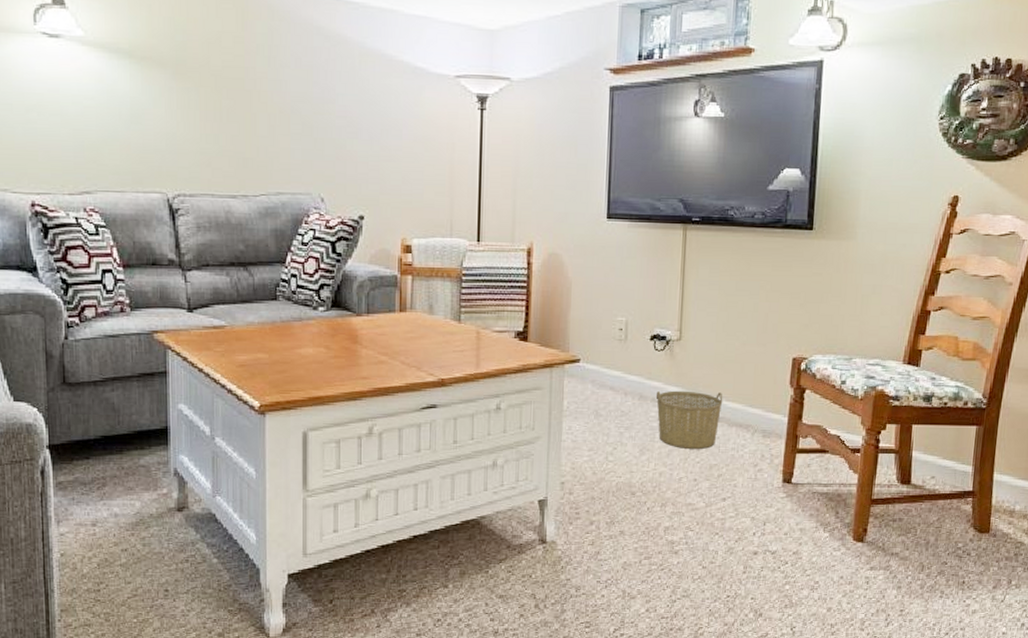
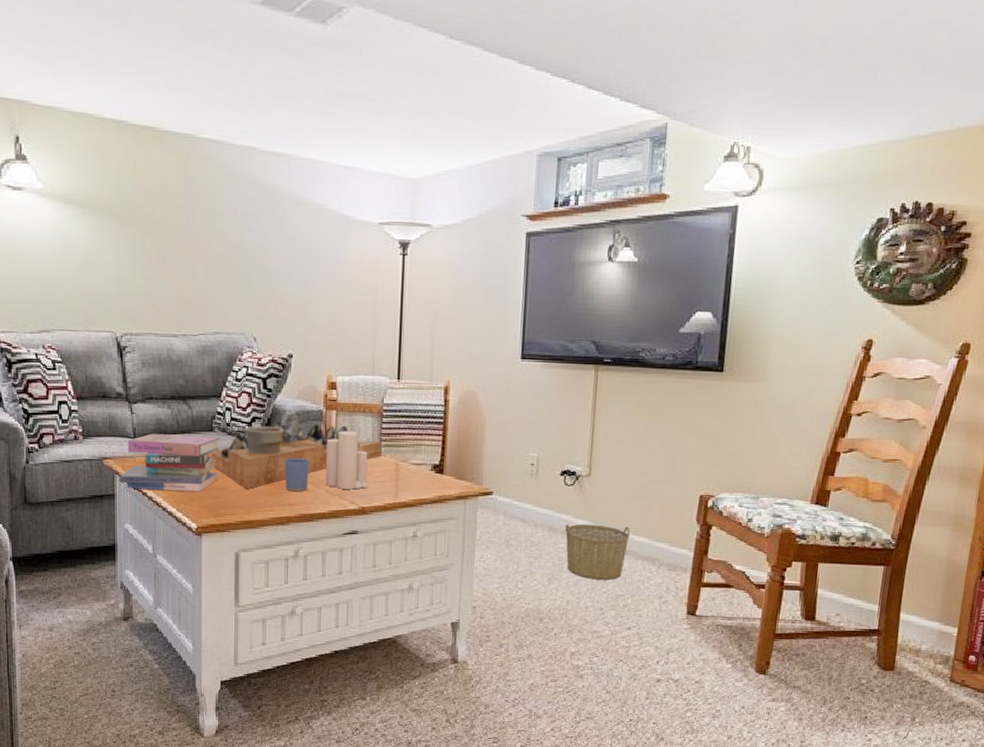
books: none [172,303,284,366] -> present [119,433,219,491]
decorative tray: none [275,284,462,362] -> present [211,418,382,489]
mug: none [356,327,383,364] -> present [284,458,309,492]
candle: none [402,291,447,360] -> present [326,425,368,490]

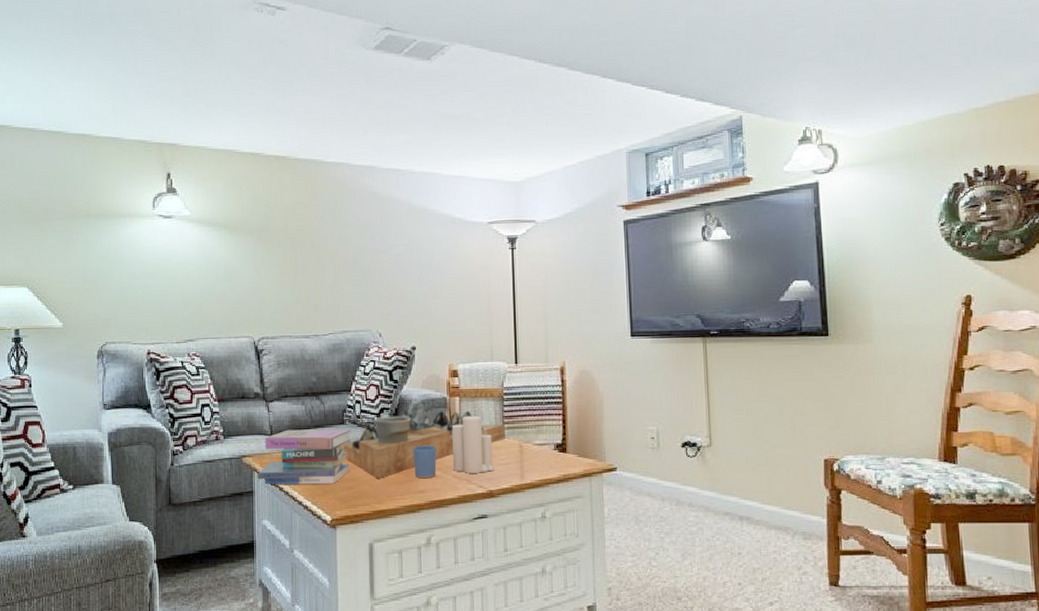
basket: present [565,524,630,580] -> none [693,495,759,552]

